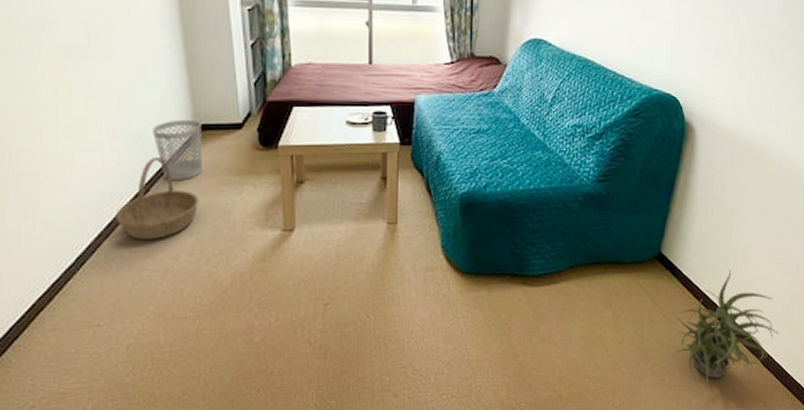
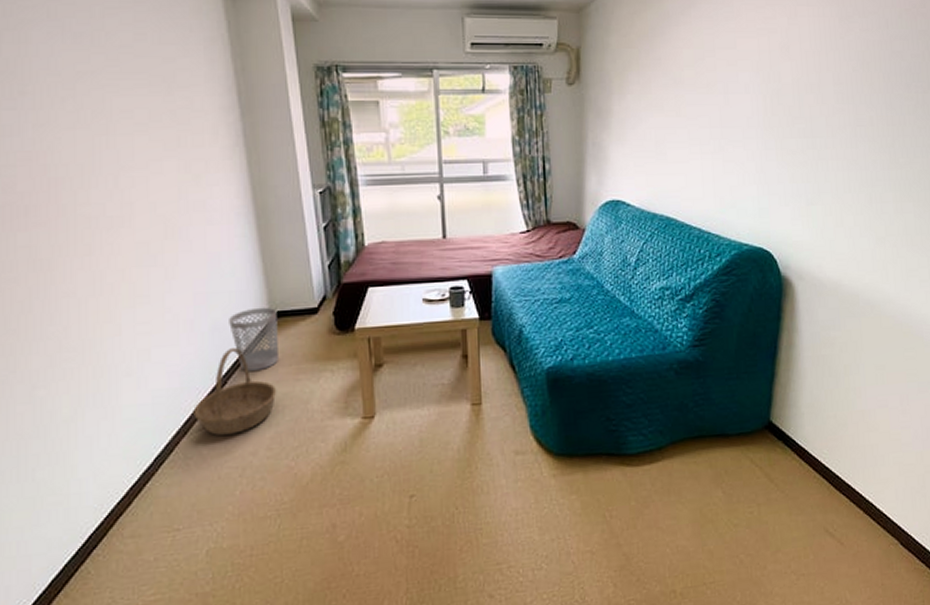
potted plant: present [672,270,780,387] -> none [790,437,917,575]

